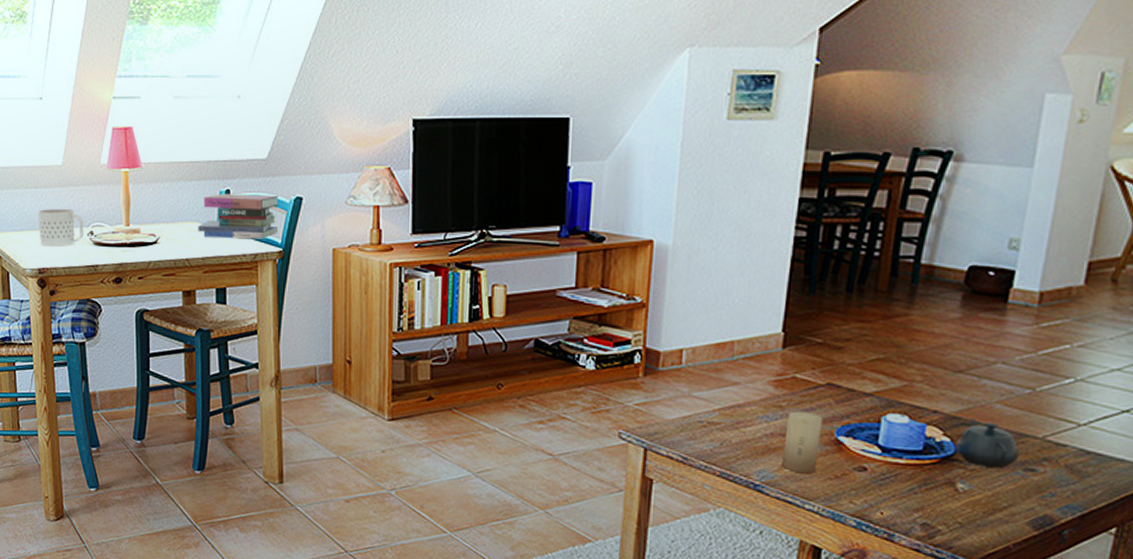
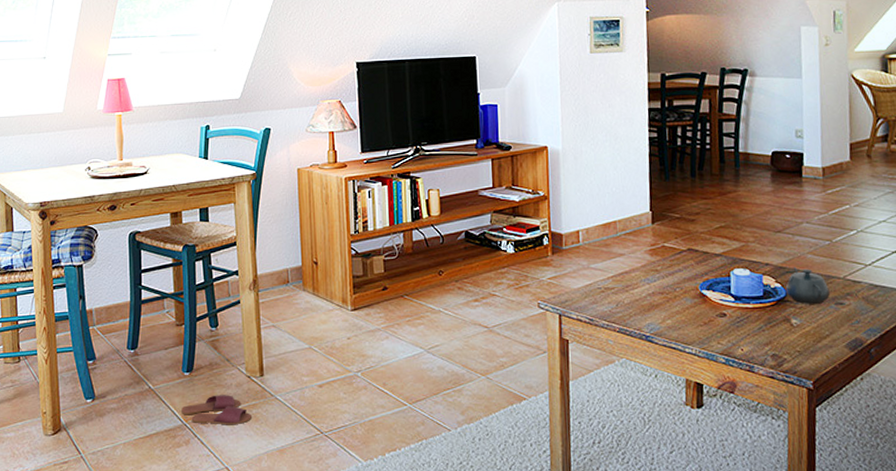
mug: present [38,208,83,248] -> none [41,148,82,183]
slippers: none [191,498,268,532] -> present [181,395,251,425]
books: present [198,194,279,240] -> none [183,127,251,166]
candle: present [782,411,824,474] -> none [663,273,690,324]

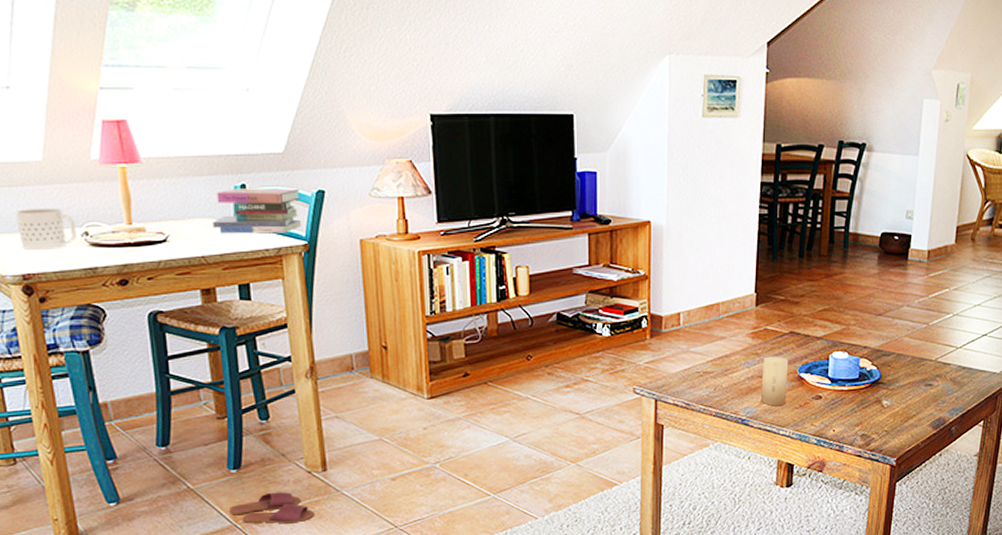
mug: none [41,148,82,183] -> present [16,208,76,251]
books: none [183,127,251,166] -> present [212,188,301,234]
candle: none [663,273,690,324] -> present [761,356,789,407]
teapot: present [786,266,830,304] -> none [881,349,921,386]

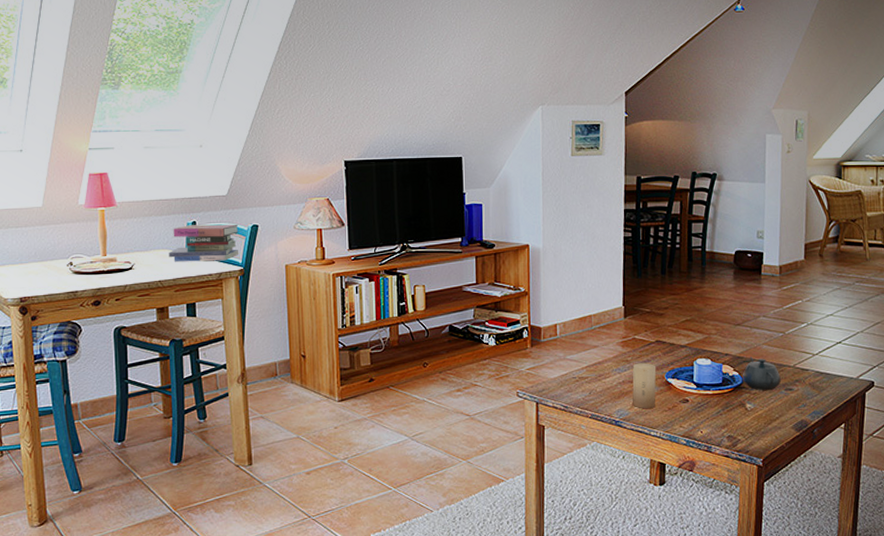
mug: present [16,208,76,251] -> none [19,243,63,279]
slippers: present [229,492,314,524] -> none [170,483,240,512]
teapot: none [881,349,921,386] -> present [743,356,781,390]

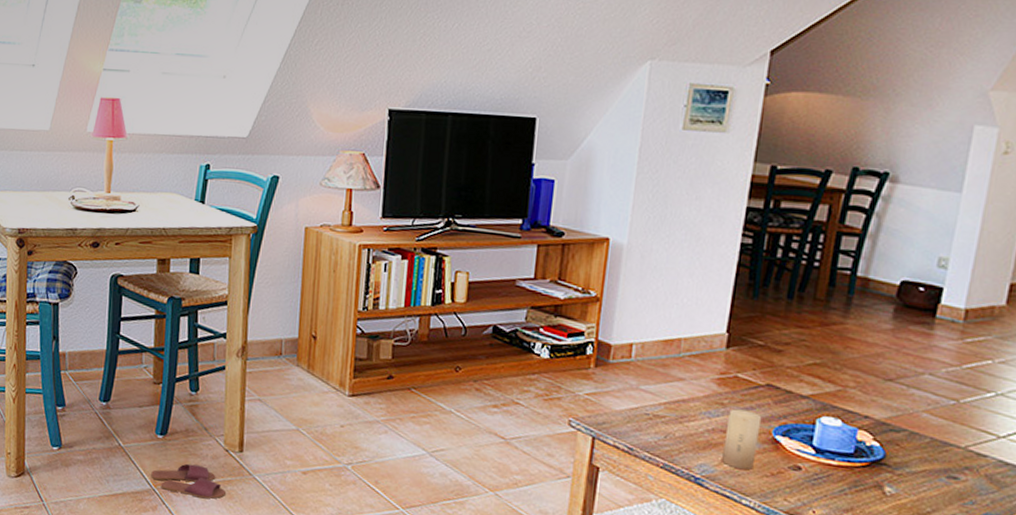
books: present [169,224,239,262] -> none [176,168,256,214]
slippers: none [170,483,240,512] -> present [151,463,226,499]
teapot: present [743,356,781,390] -> none [885,424,943,474]

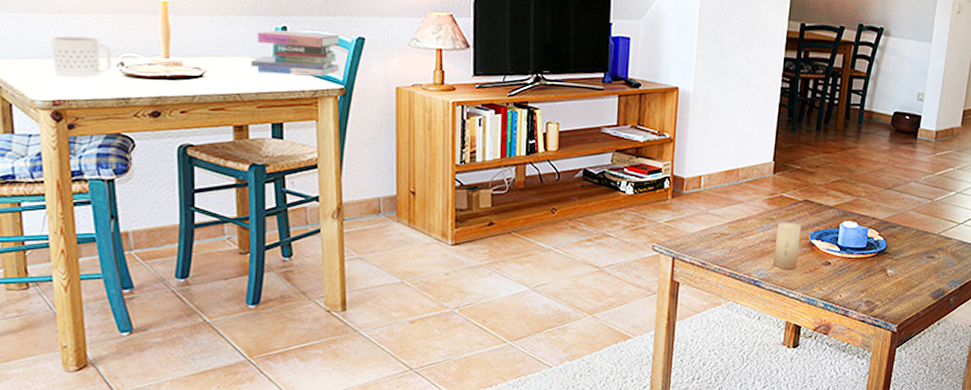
mug: none [21,171,66,210] -> present [52,36,111,78]
slippers: present [151,463,226,499] -> none [245,329,330,361]
books: none [176,168,256,214] -> present [251,30,340,77]

